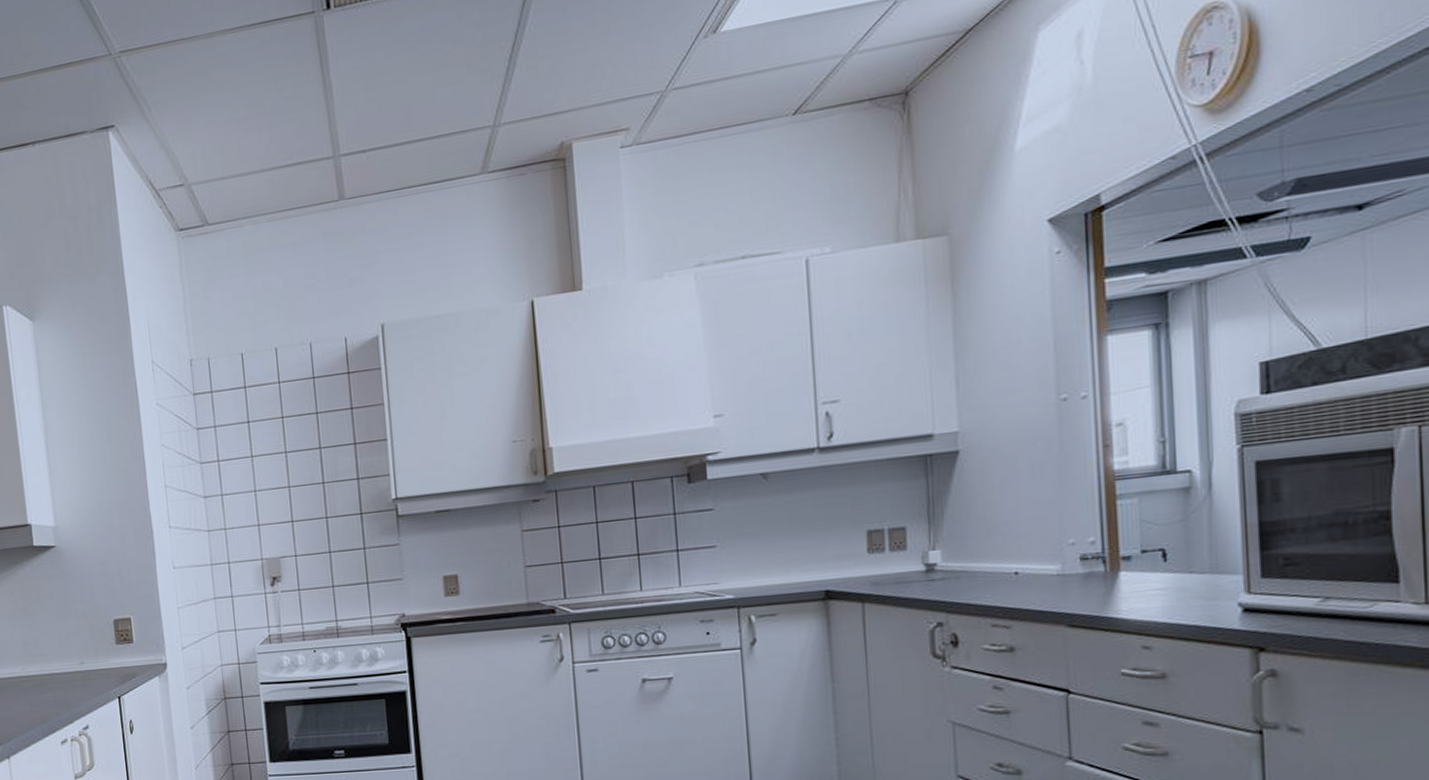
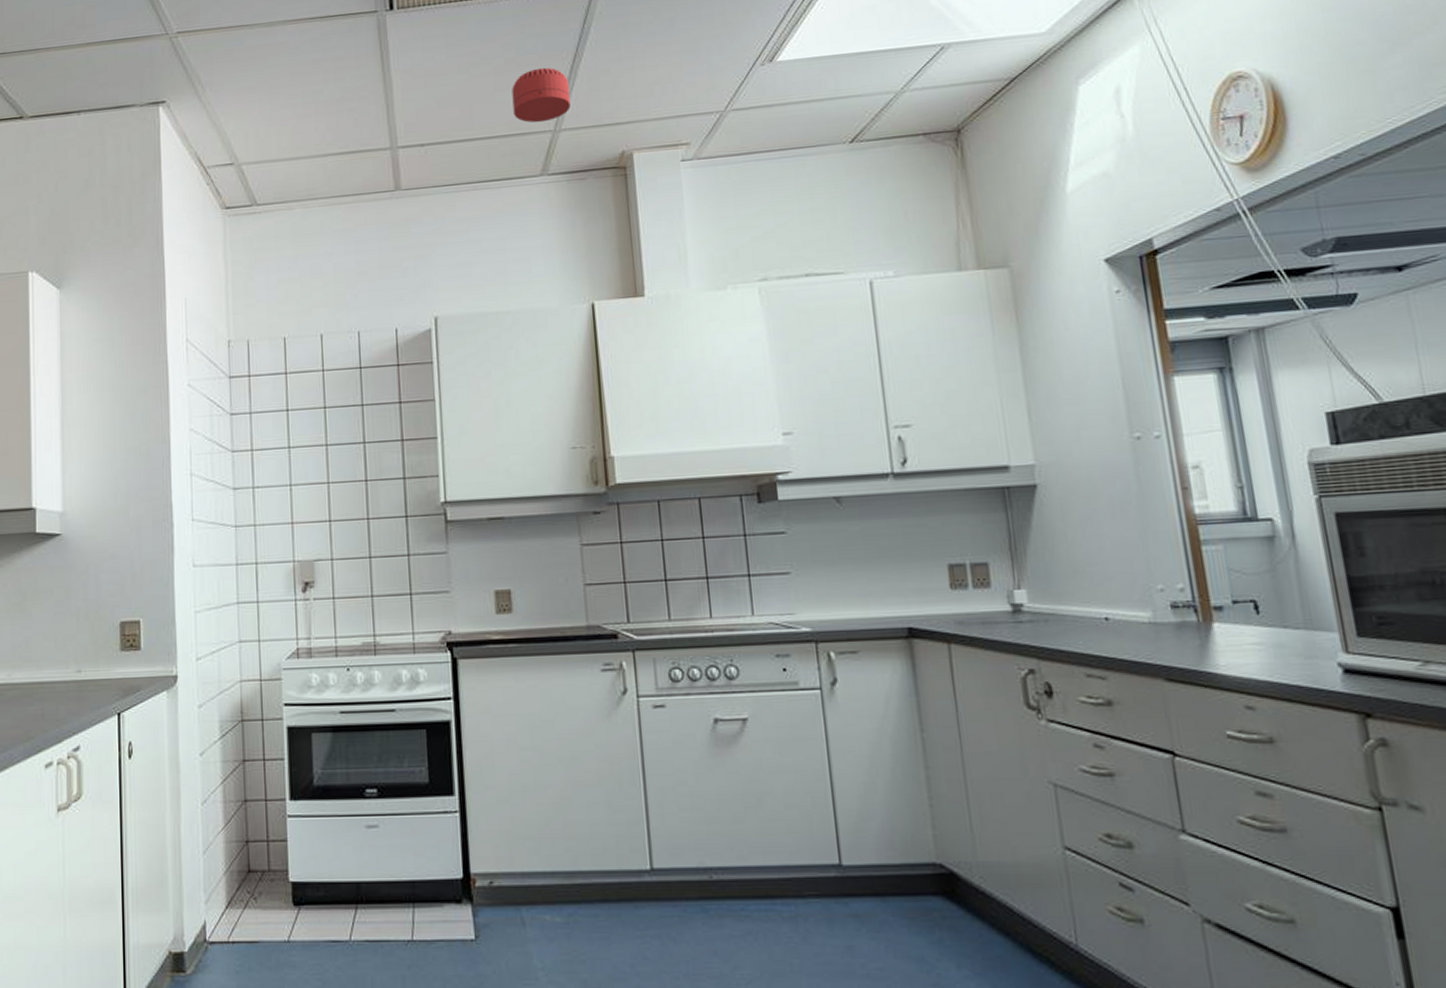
smoke detector: none [450,58,510,120] -> present [511,67,571,123]

